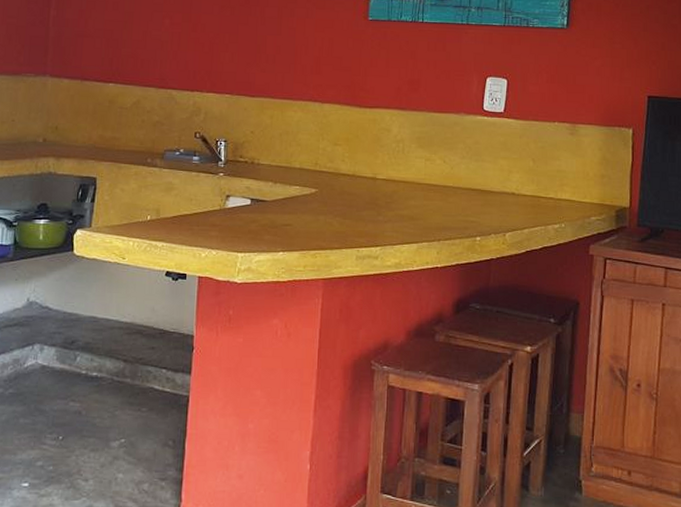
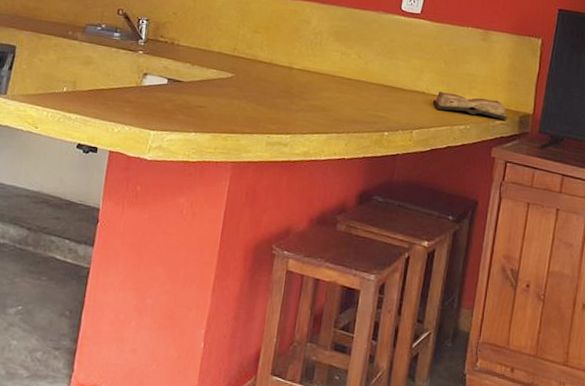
diary: none [523,190,604,215] -> present [432,91,508,120]

